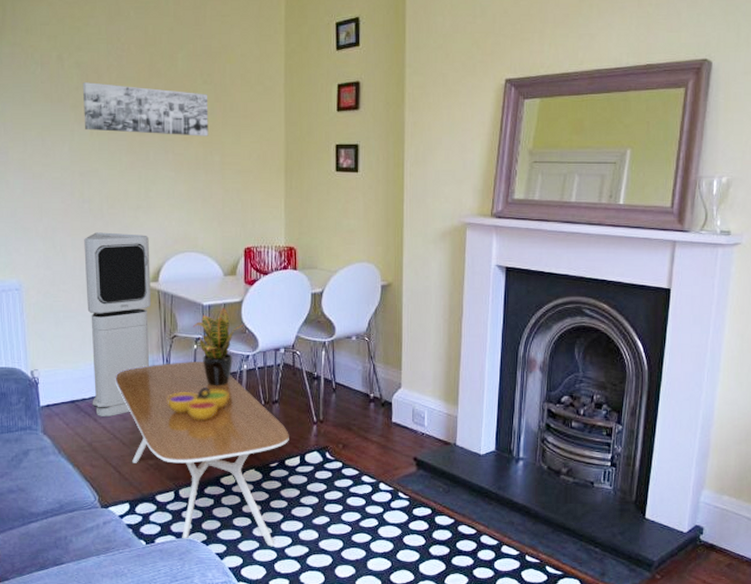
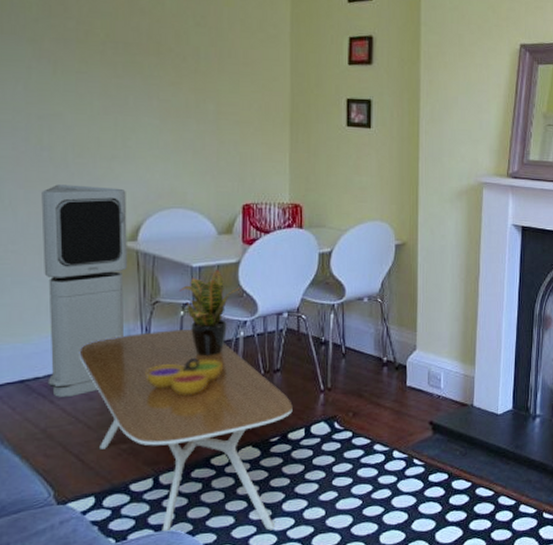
wall art: present [82,82,209,136] -> none [43,14,202,83]

